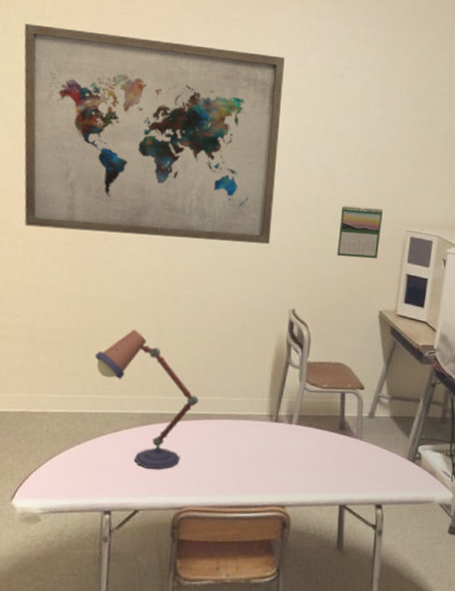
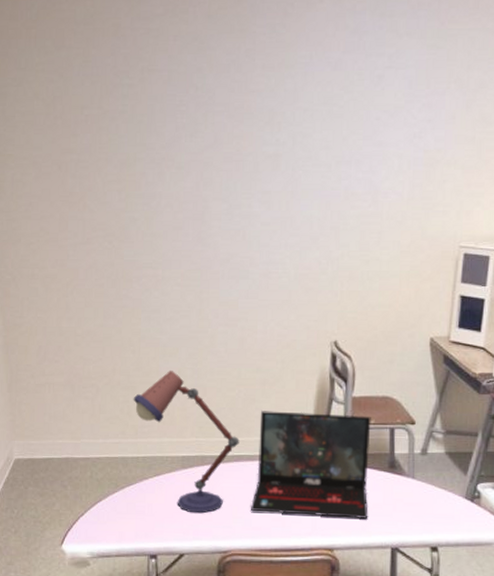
wall art: present [24,23,285,245] -> none [45,56,317,273]
laptop: none [207,372,324,477] -> present [251,411,371,519]
calendar: present [337,205,383,259] -> none [381,223,432,281]

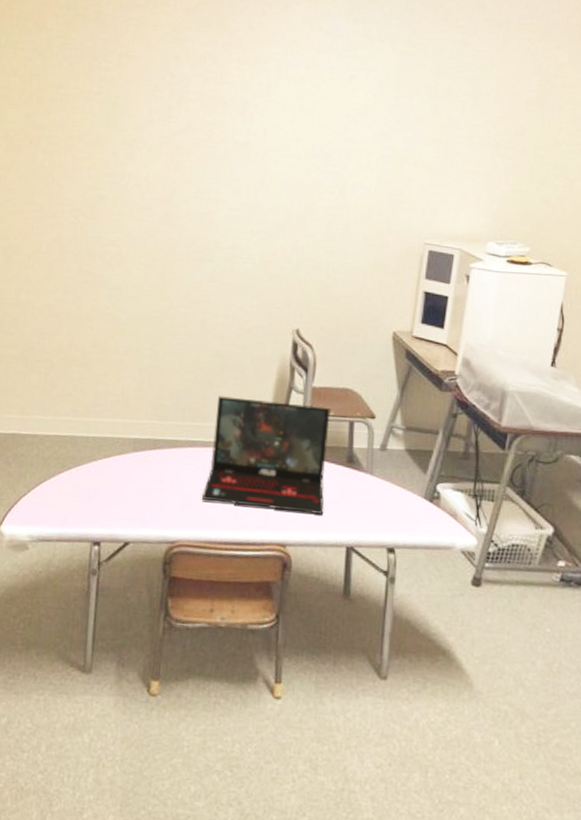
desk lamp: present [133,371,239,514] -> none [87,349,195,500]

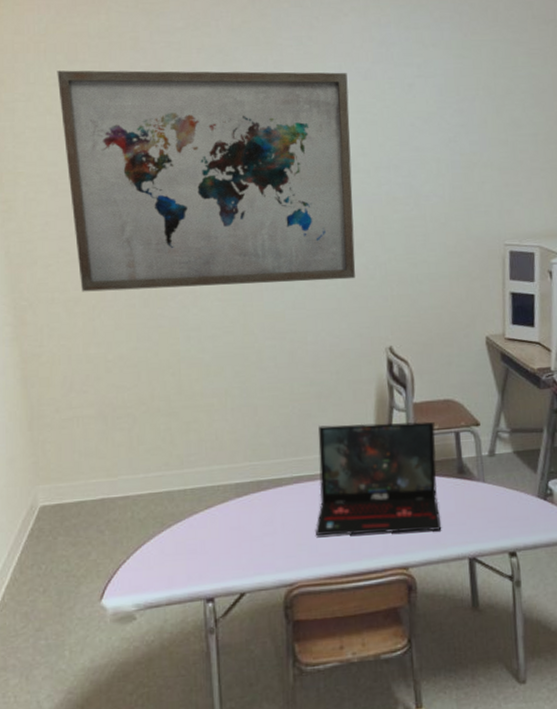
wall art: none [20,36,291,260] -> present [57,70,356,292]

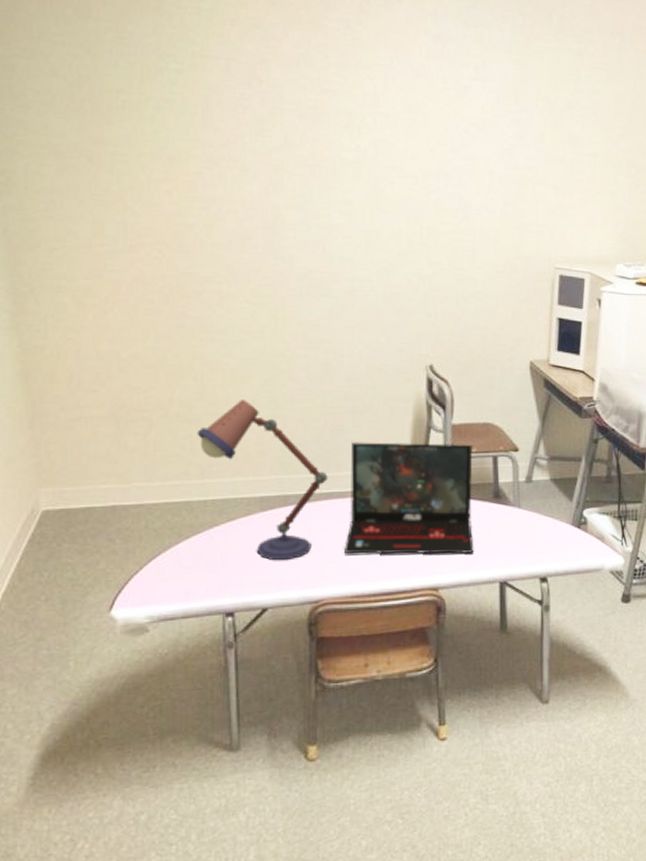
wall art: present [57,70,356,292] -> none [65,26,399,291]
desk lamp: none [176,391,298,546] -> present [197,400,328,561]

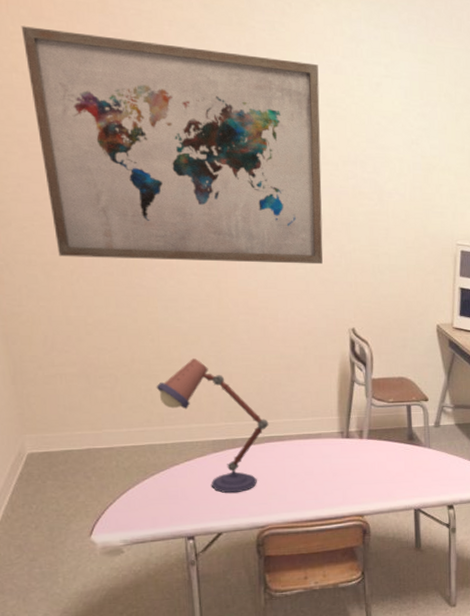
wall art: none [65,26,399,291] -> present [21,26,323,265]
laptop: present [344,442,474,555] -> none [284,394,393,488]

